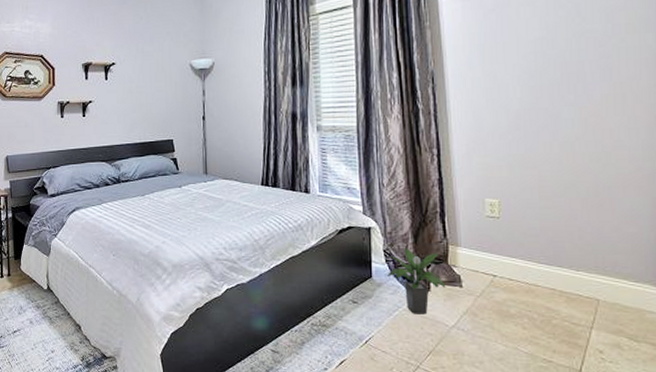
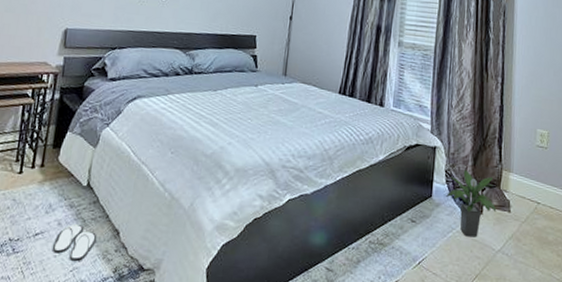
slippers: none [30,322,62,352] -> present [53,224,96,261]

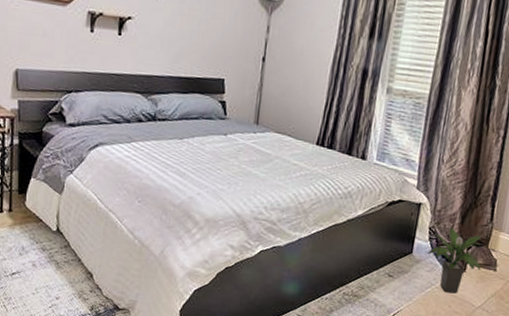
slippers: present [53,224,96,261] -> none [31,266,70,299]

